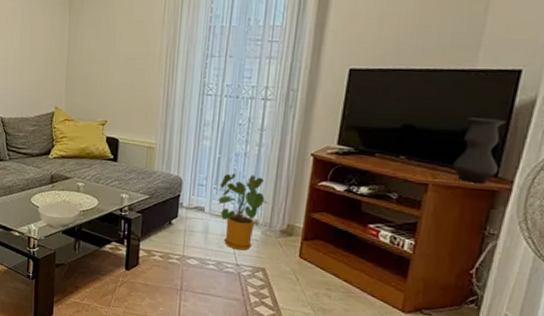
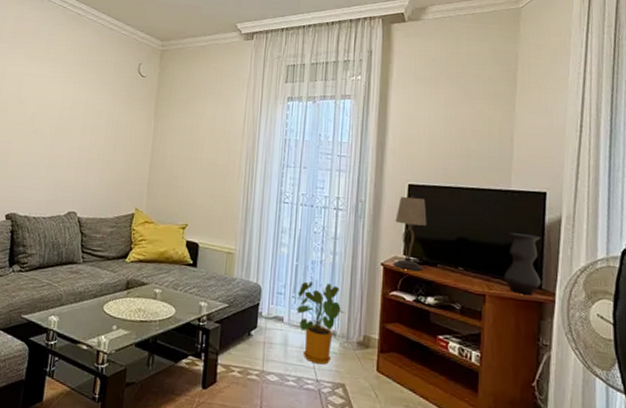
bowl: present [37,201,80,229] -> none [110,309,156,341]
table lamp: none [324,81,369,162] -> present [393,195,427,272]

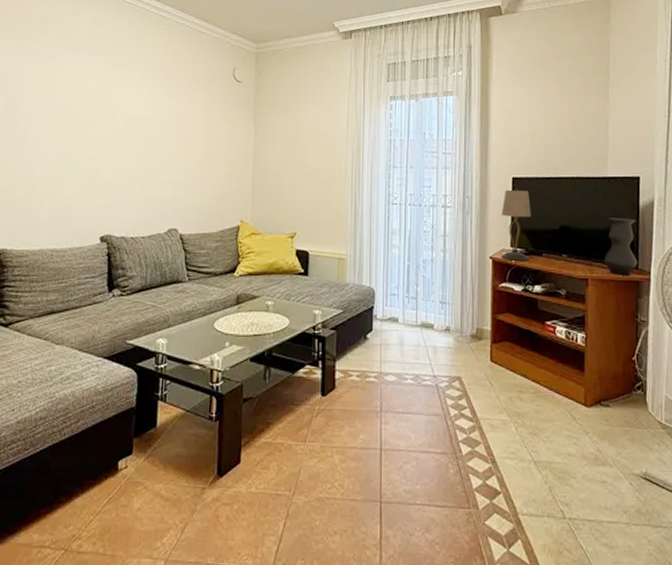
house plant: present [296,281,345,365] -> none [411,280,458,360]

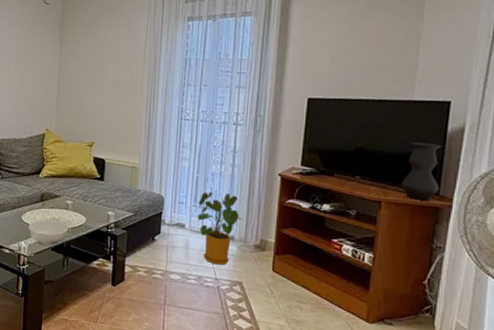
bowl: none [222,324,270,356] -> present [28,219,69,246]
house plant: none [411,280,458,360] -> present [197,192,243,265]
table lamp: present [501,188,531,262] -> none [290,109,326,181]

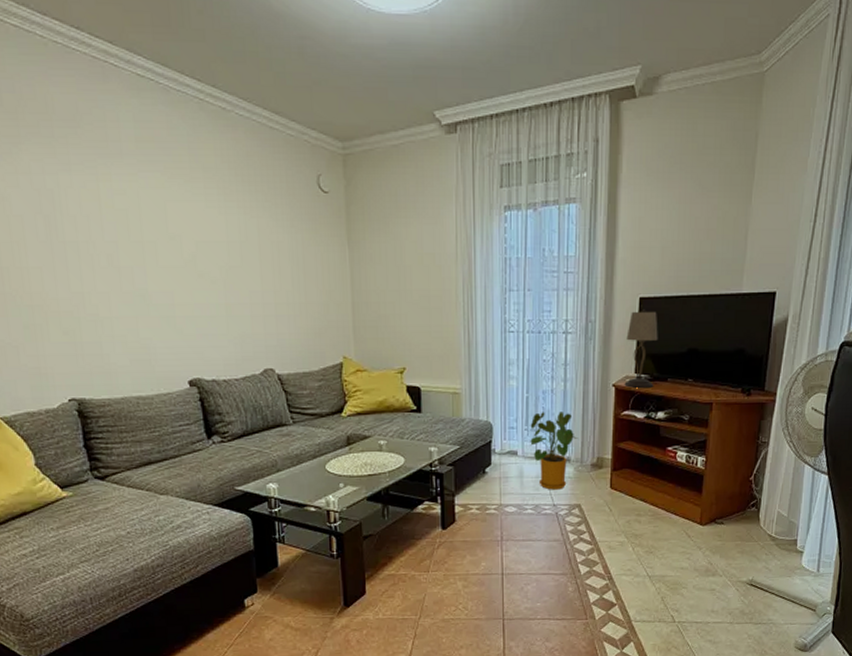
bowl: present [28,219,69,246] -> none [335,464,385,496]
table lamp: none [290,109,326,181] -> present [624,309,658,389]
vase: present [400,142,442,201] -> none [729,338,767,398]

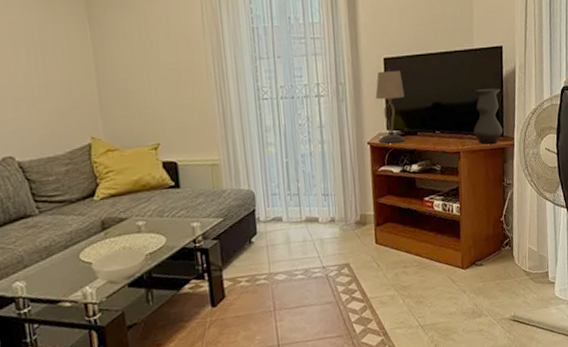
bowl: none [335,464,385,496] -> present [90,248,147,284]
house plant: present [530,412,578,490] -> none [292,173,340,253]
vase: none [729,338,767,398] -> present [472,88,502,144]

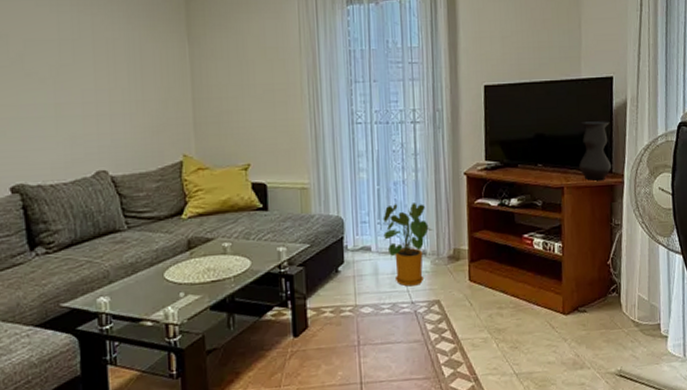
bowl: present [90,248,147,284] -> none [174,269,230,306]
house plant: none [292,173,340,253] -> present [383,203,433,287]
table lamp: present [375,69,406,144] -> none [474,97,505,176]

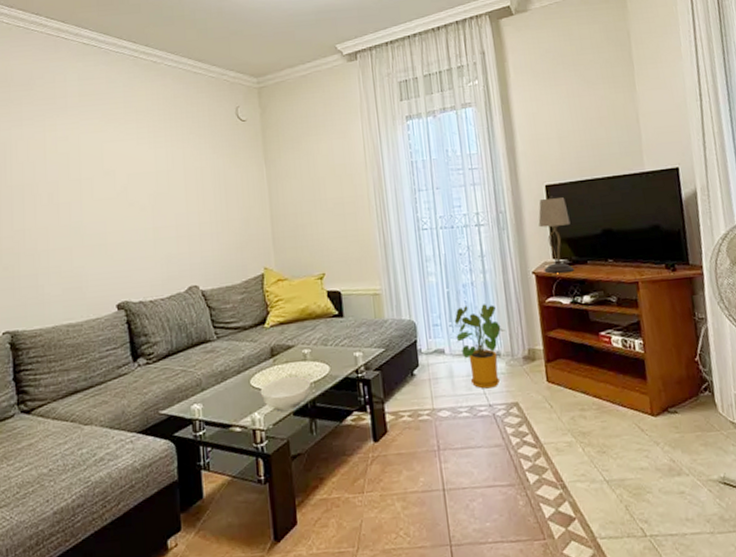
bowl: none [174,269,230,306] -> present [260,375,311,411]
table lamp: none [474,97,505,176] -> present [538,196,575,274]
vase: present [578,121,611,181] -> none [650,212,688,274]

